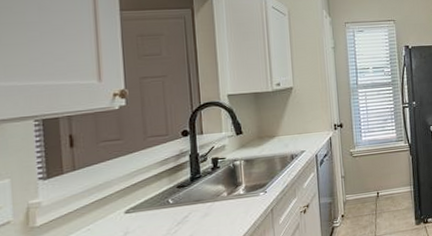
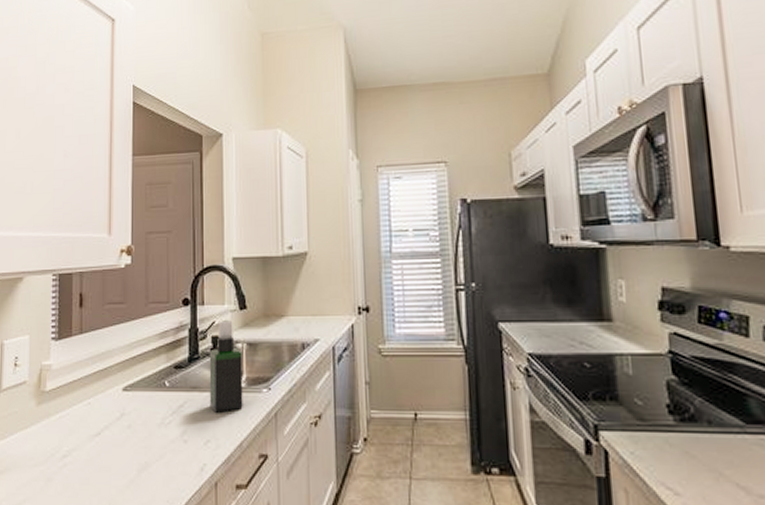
spray bottle: none [210,144,243,217] -> present [209,320,243,413]

